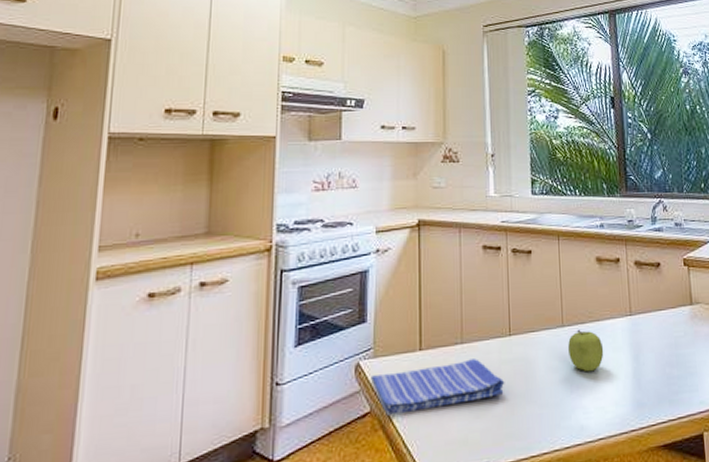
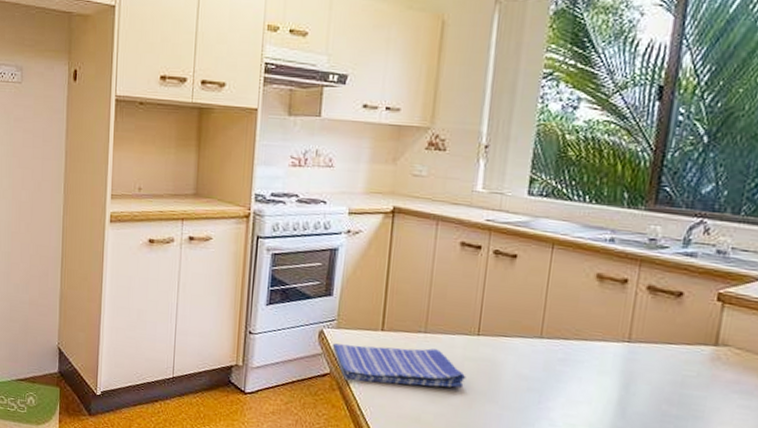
fruit: present [568,329,604,372] -> none [543,344,587,389]

